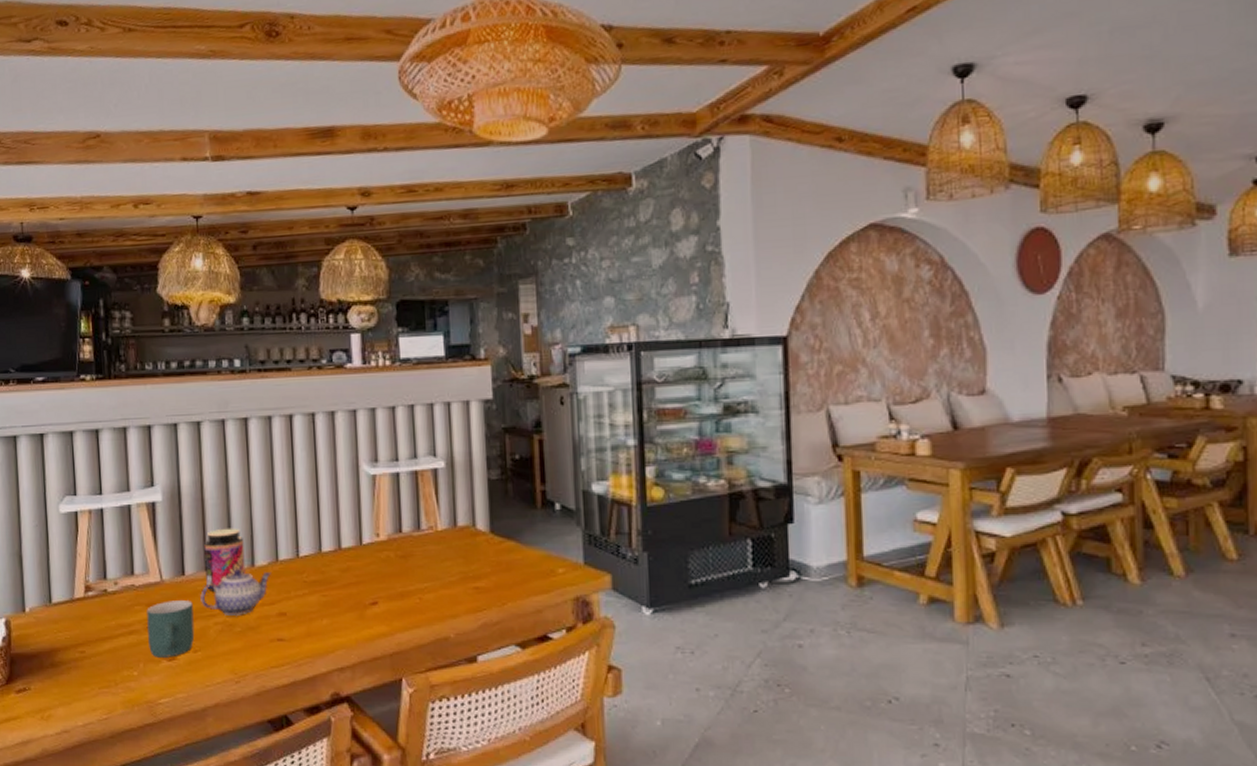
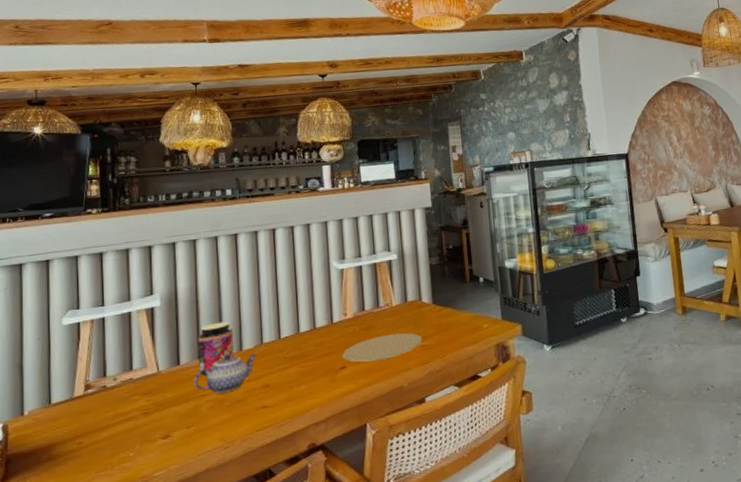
mug: present [147,601,195,658] -> none [144,385,188,438]
plate: none [373,566,476,601] -> present [342,332,422,363]

